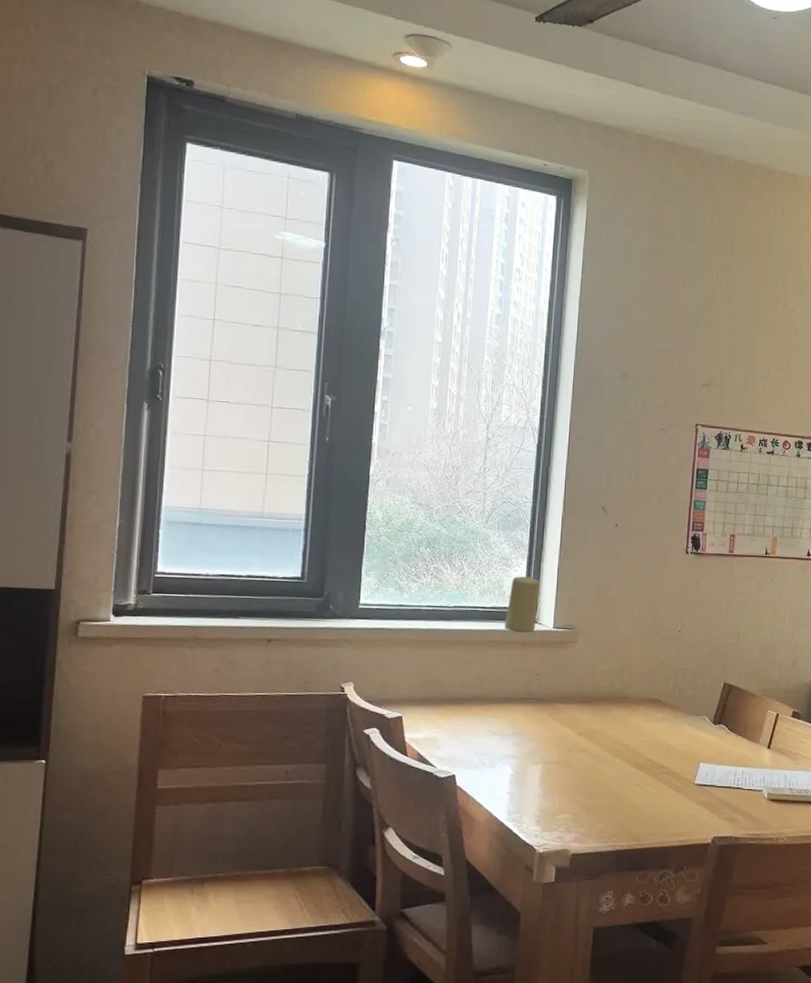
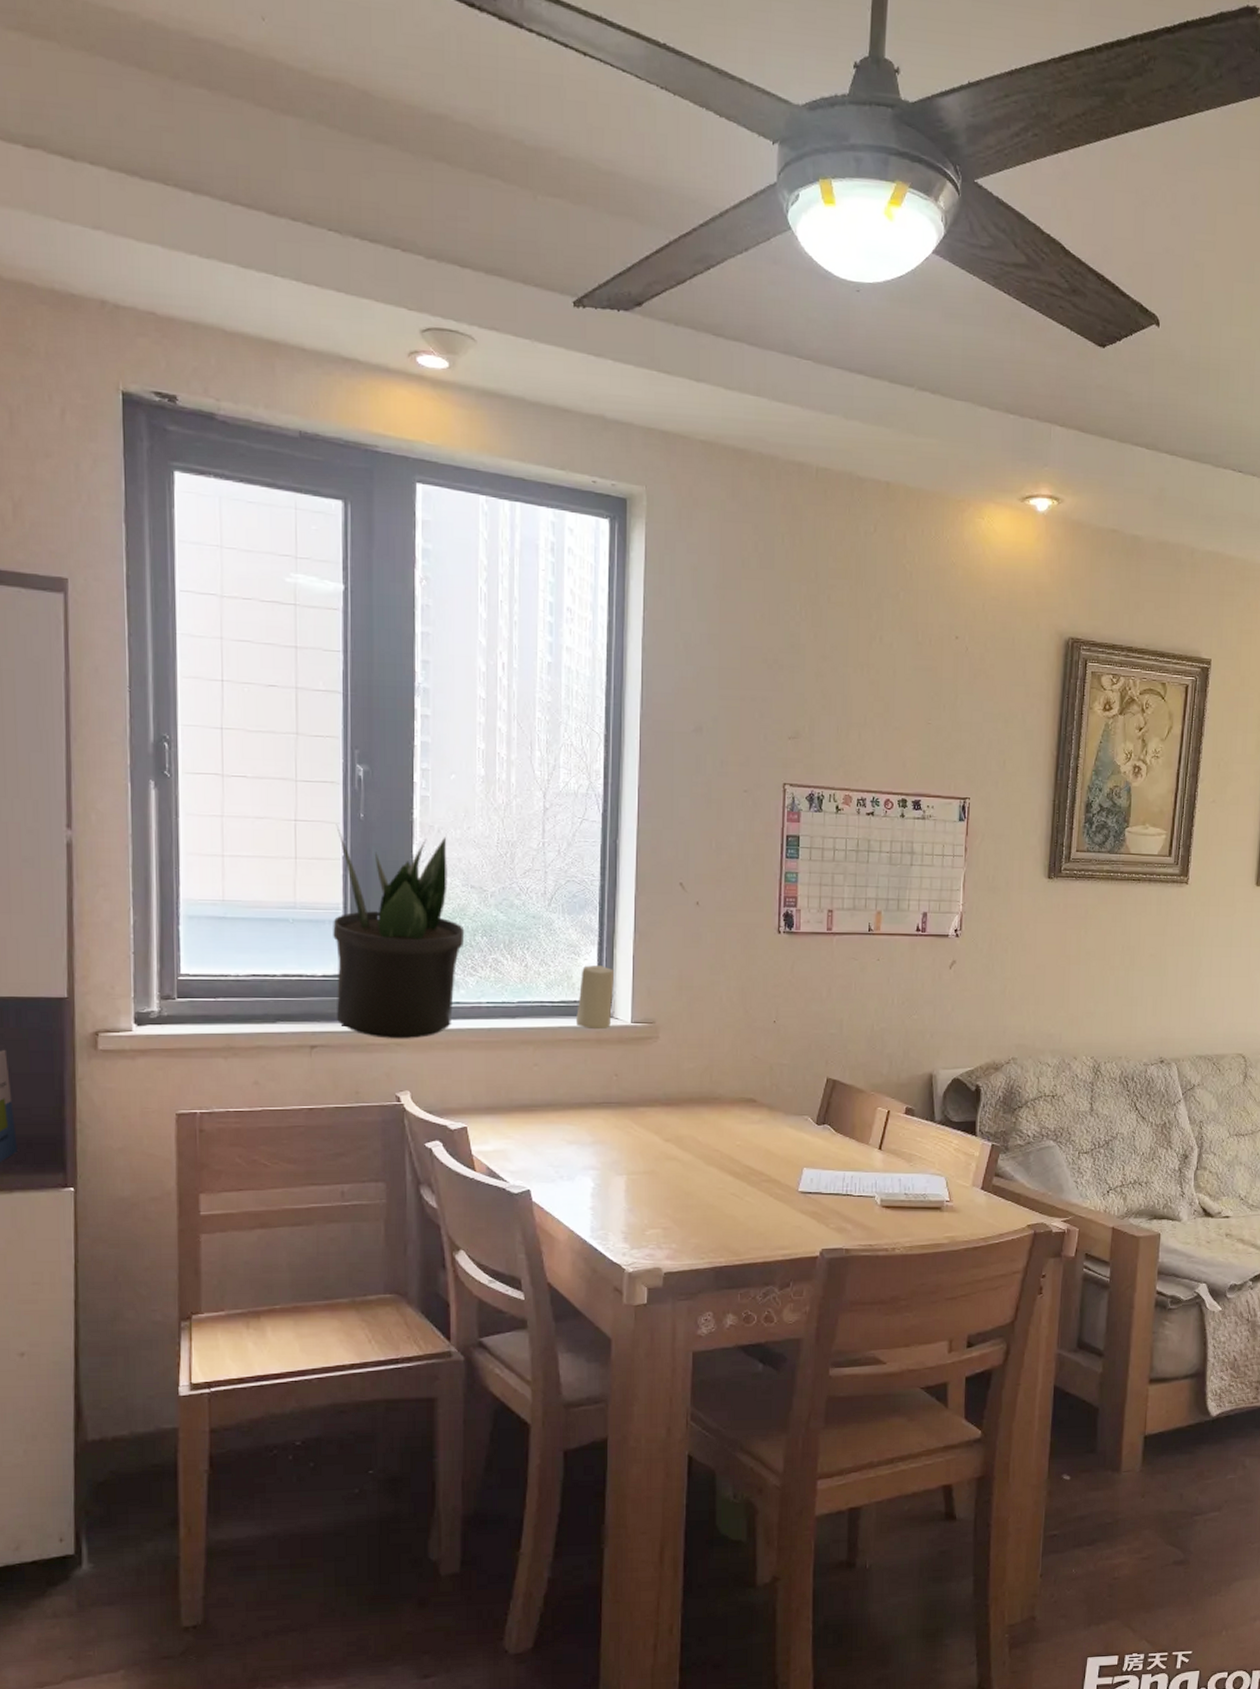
planter: none [292,446,411,636] -> present [333,824,465,1039]

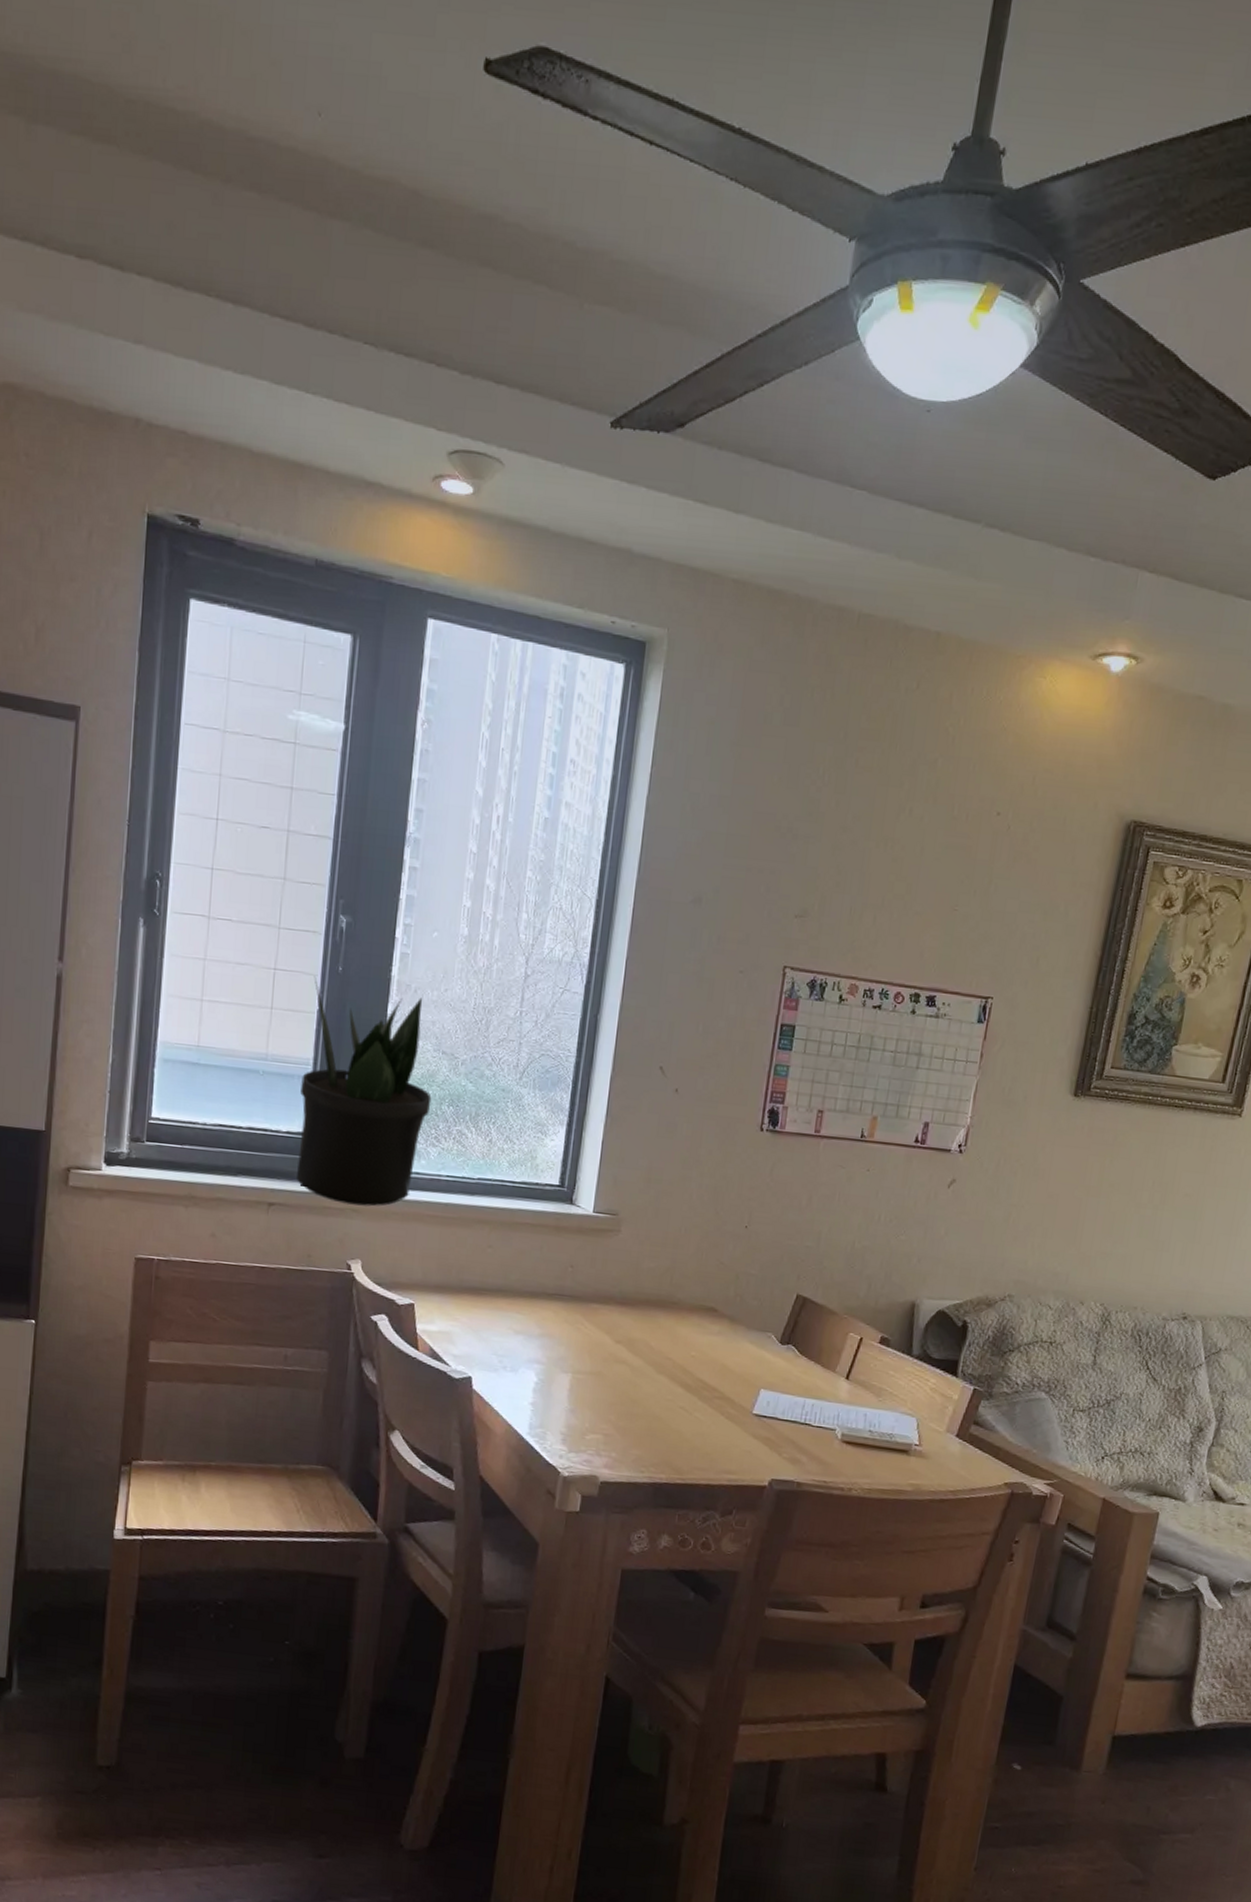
candle: present [575,965,615,1030] -> none [535,1146,581,1217]

